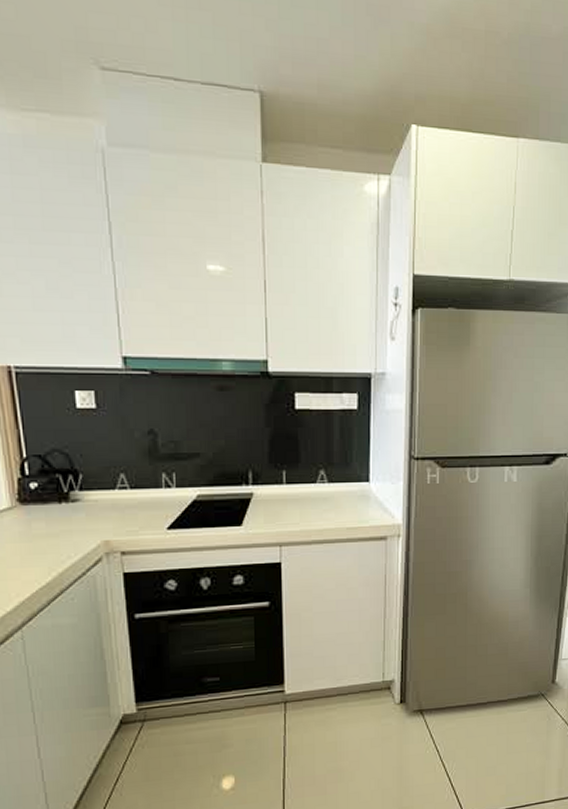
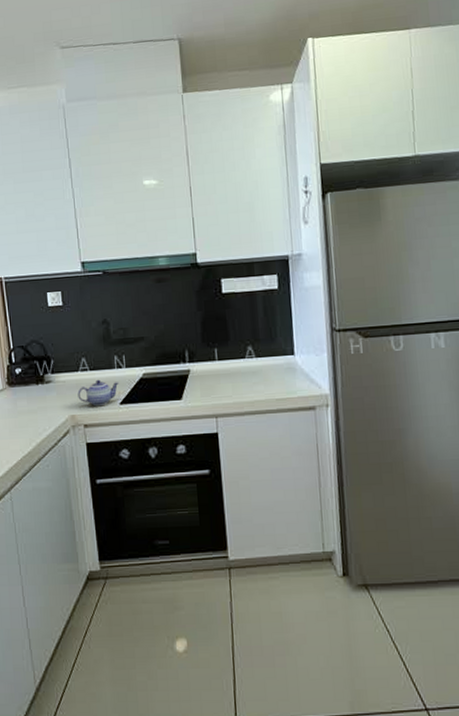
teapot: none [113,499,167,532] -> present [77,379,119,407]

